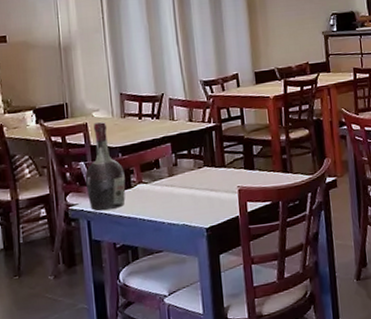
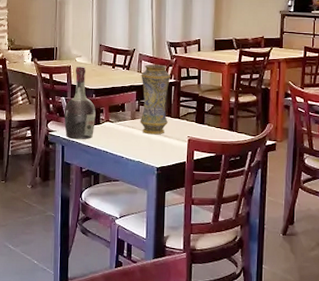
vase: none [174,108,213,191] -> present [140,64,171,135]

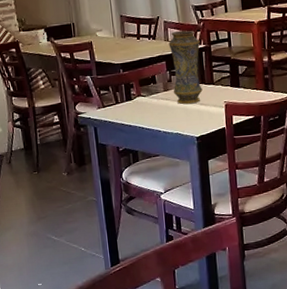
cognac bottle: present [64,66,96,140] -> none [91,40,127,119]

